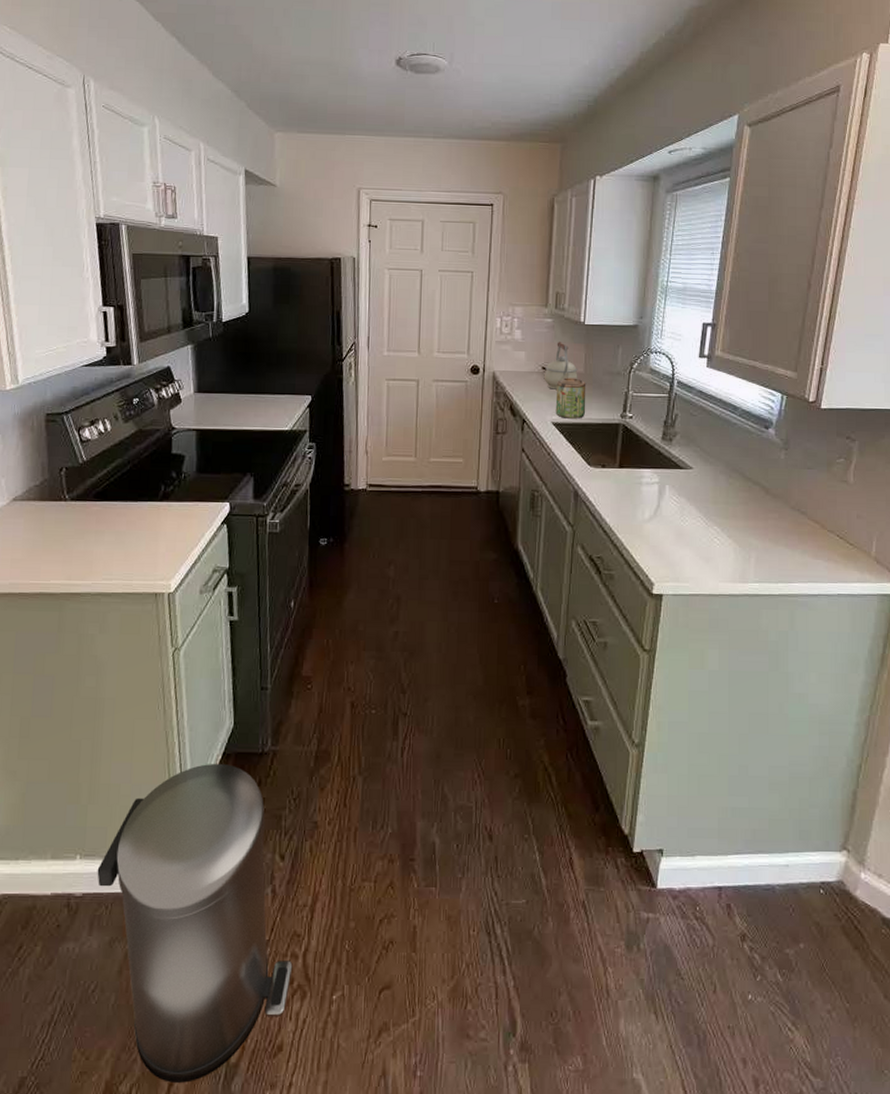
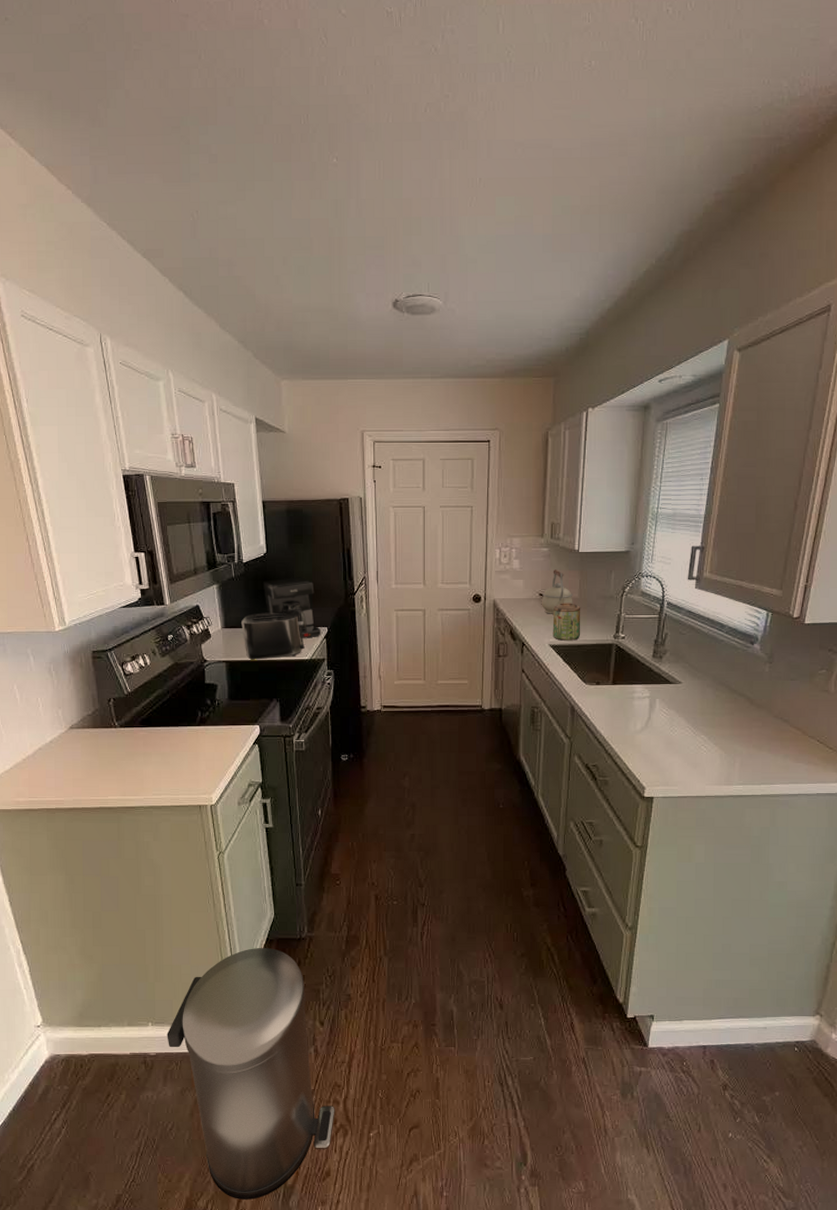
toaster: none [216,375,285,430] -> present [241,610,305,661]
coffee maker: none [242,339,305,407] -> present [262,577,322,638]

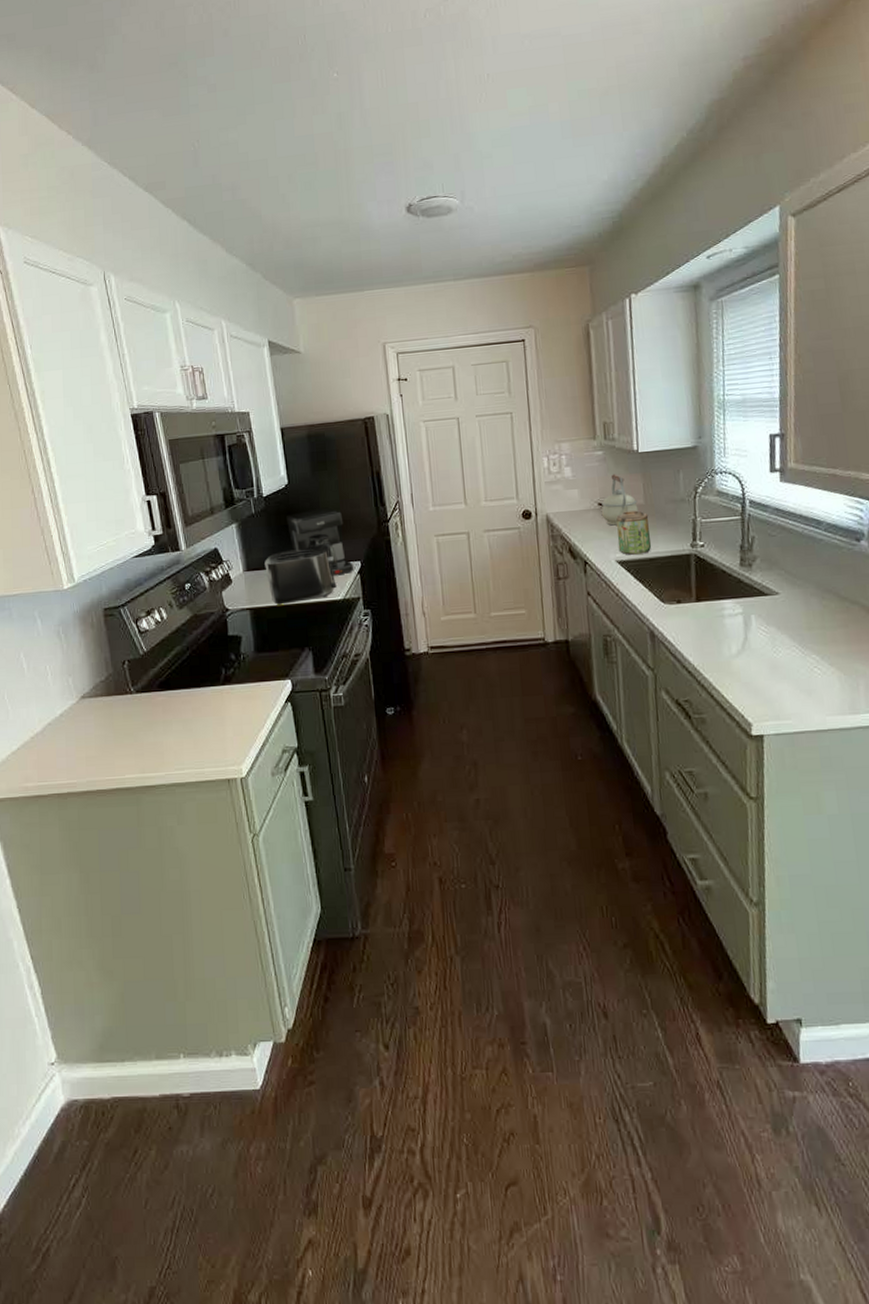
pedal bin: present [167,947,335,1200] -> none [202,950,411,1291]

